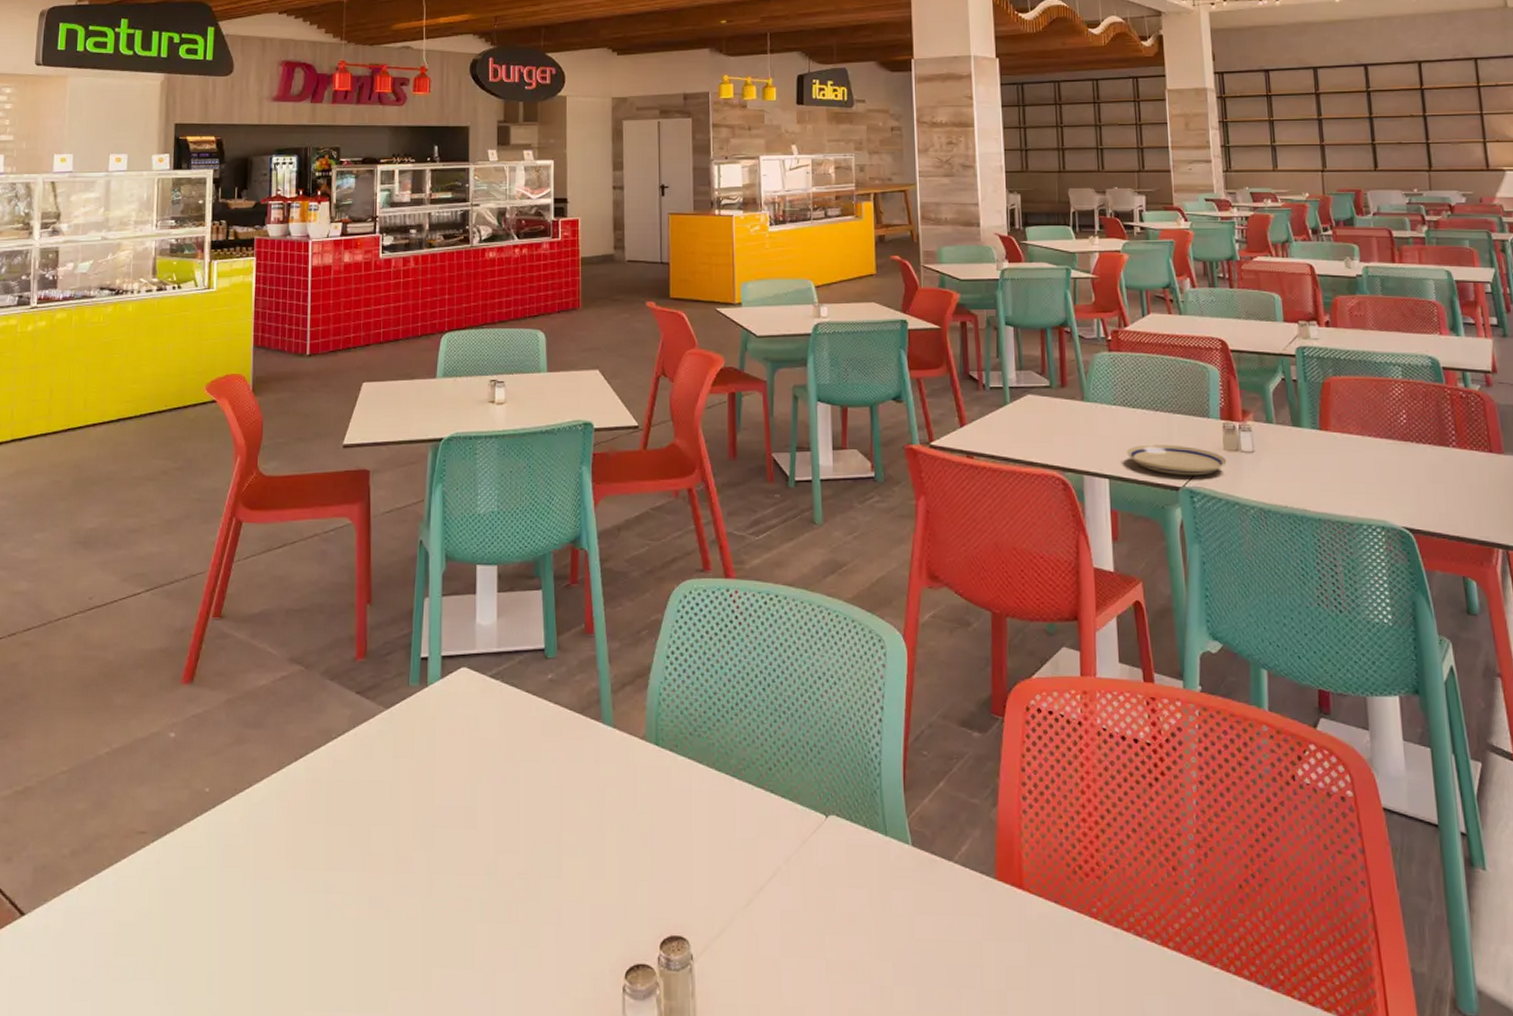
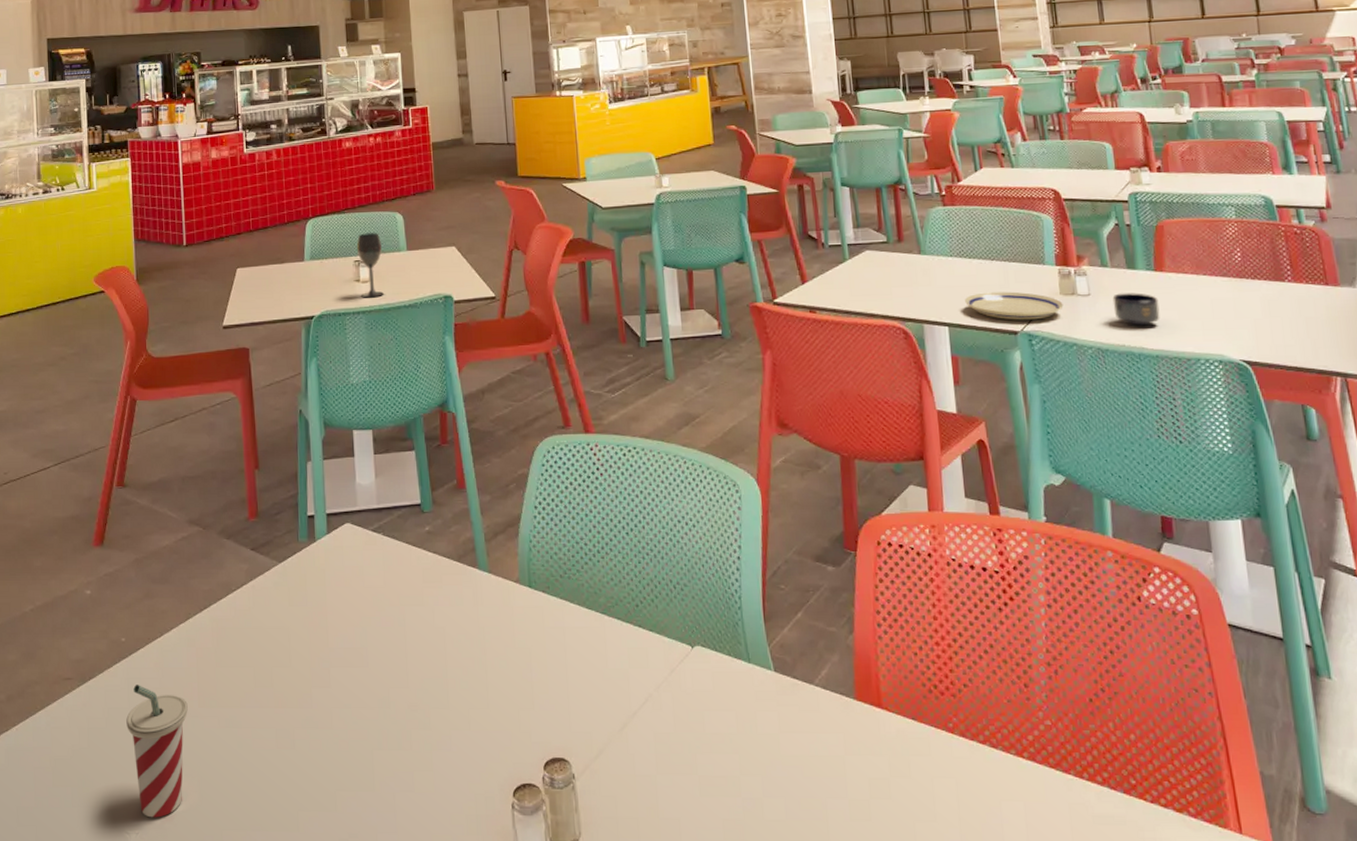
beverage cup: none [203,841,274,994] -> present [126,685,188,818]
wine glass: none [493,351,520,421] -> present [356,232,384,298]
mug: none [1276,451,1324,487] -> present [1112,293,1160,326]

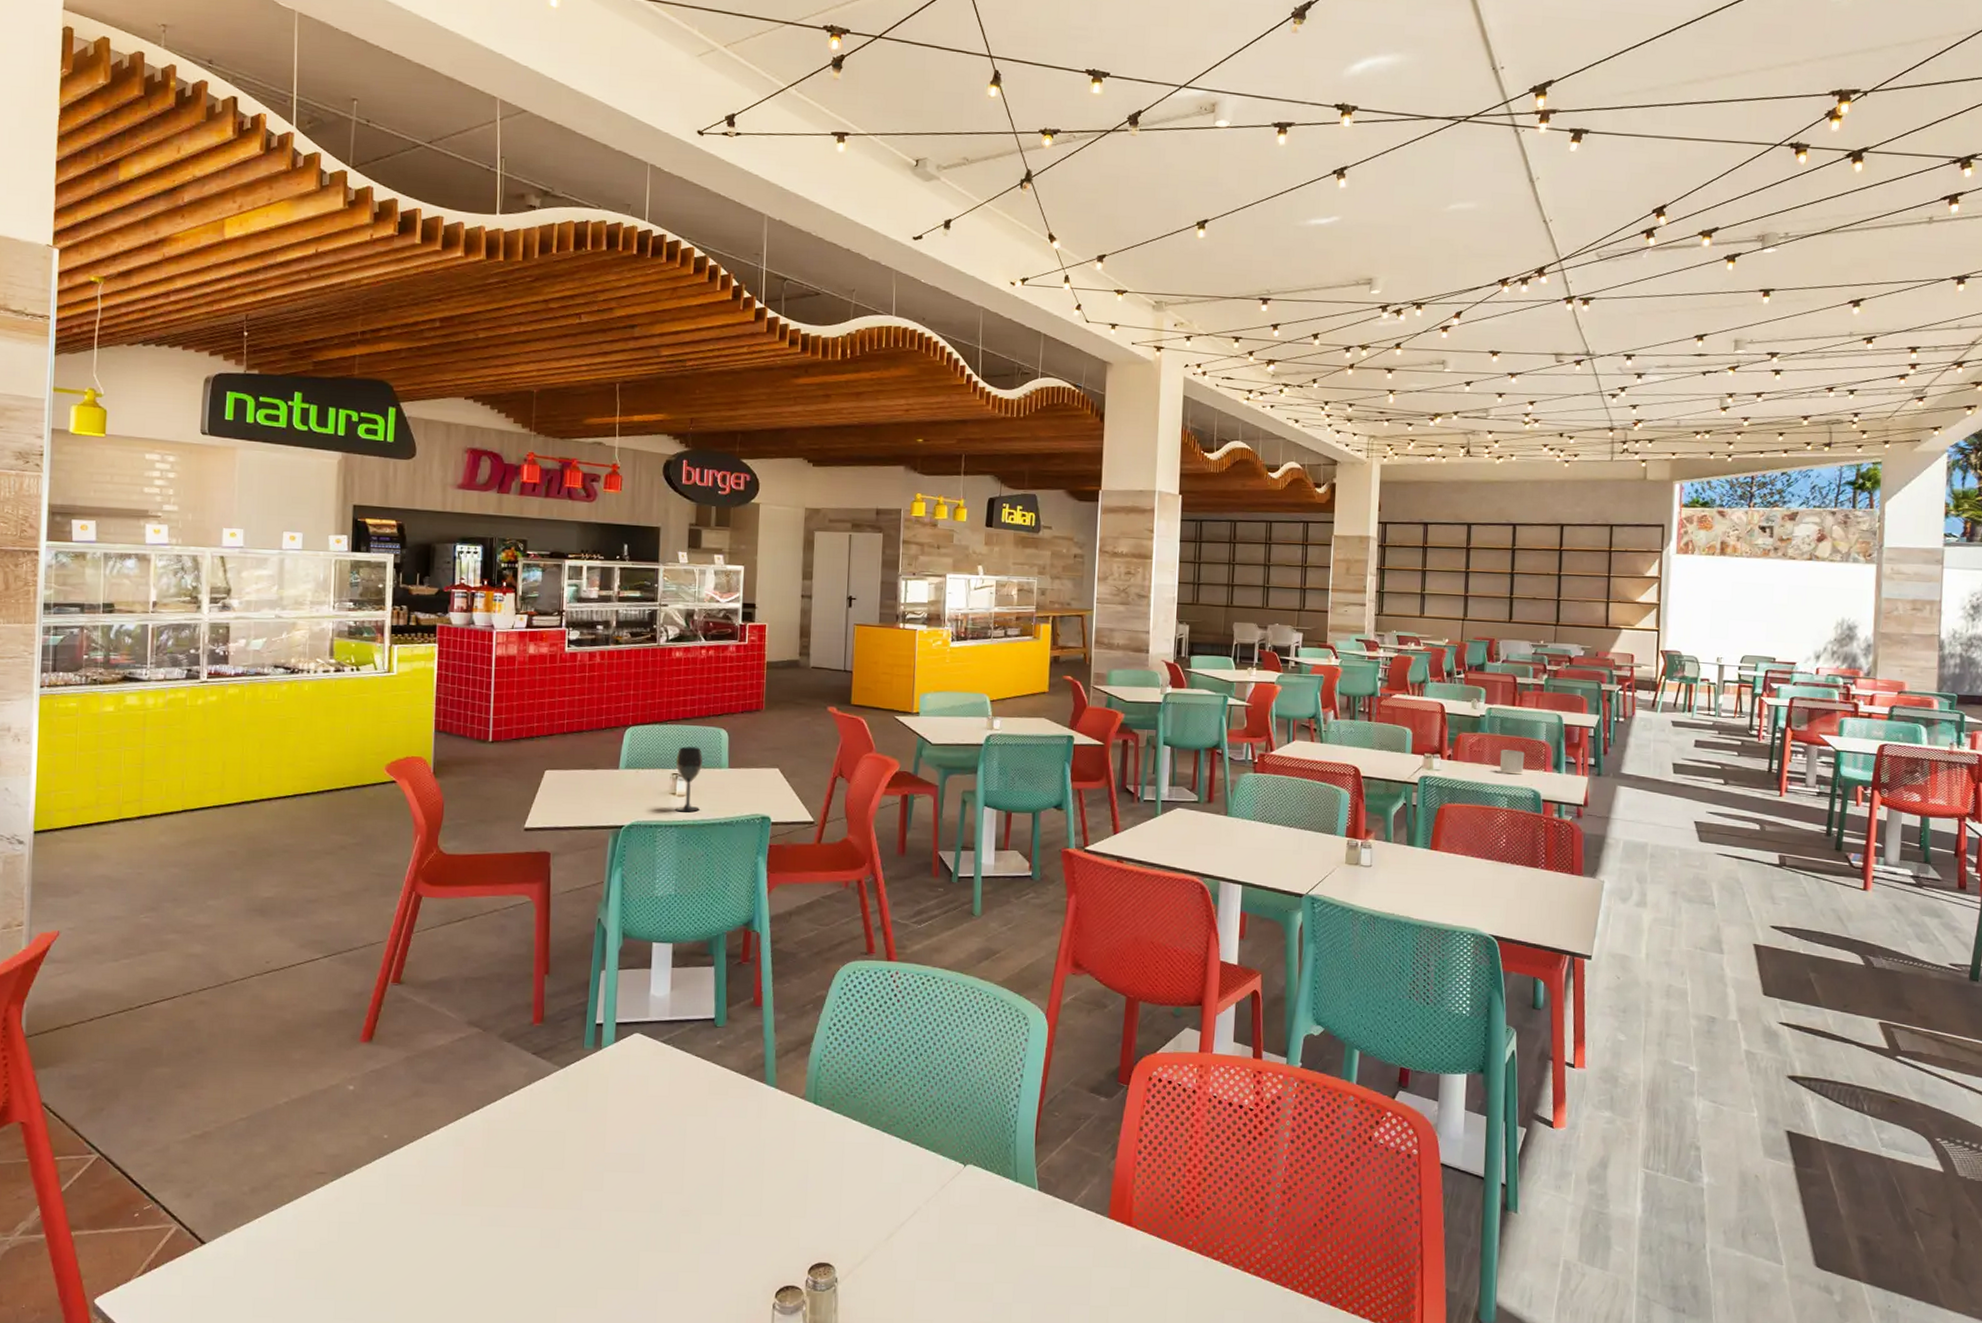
beverage cup: present [126,685,188,818] -> none [382,1181,450,1311]
plate: present [965,291,1064,320] -> none [1260,856,1347,885]
mug: present [1112,293,1160,326] -> none [1389,867,1430,898]
mug: none [1217,154,1248,181] -> present [1499,749,1525,775]

